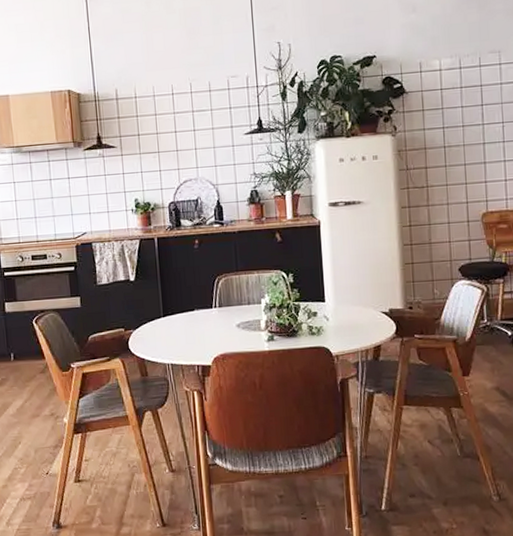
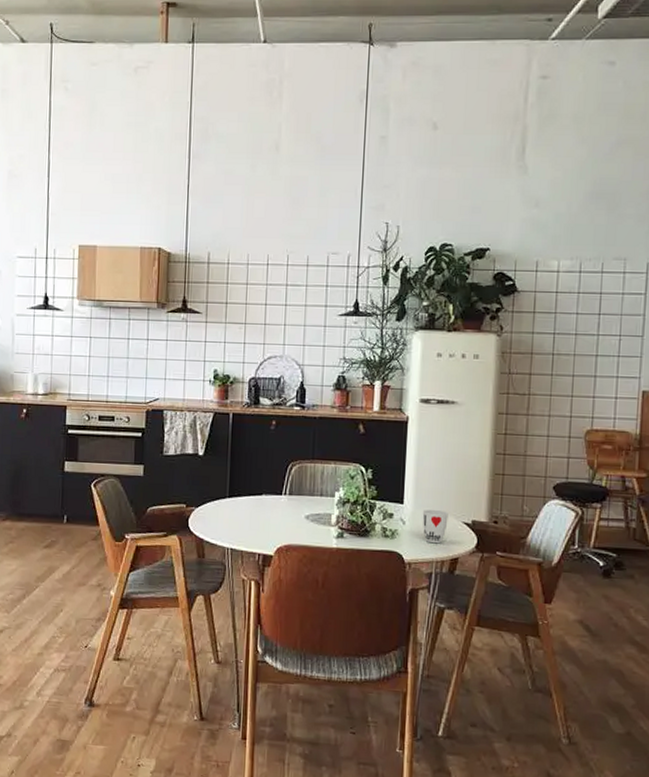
cup: none [343,303,368,335] -> present [422,510,448,544]

